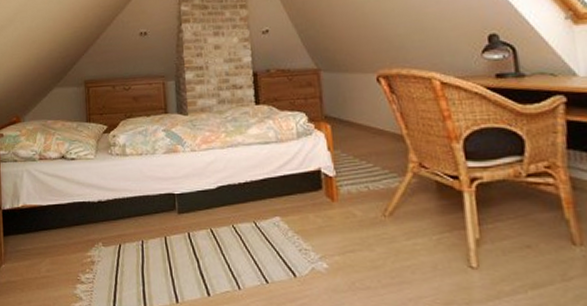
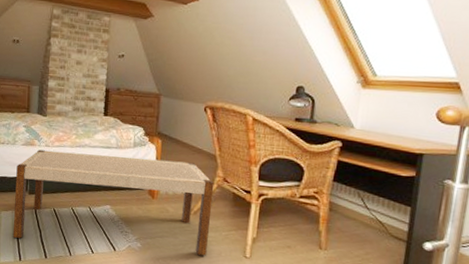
bench: none [160,148,417,273] -> present [12,150,215,256]

